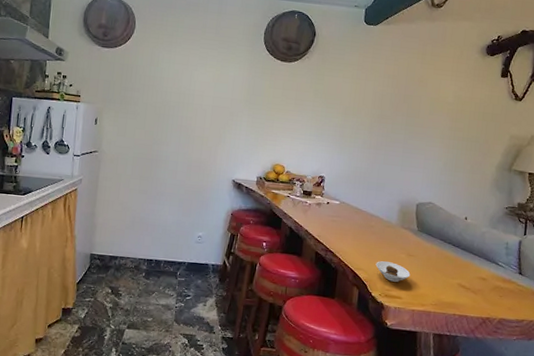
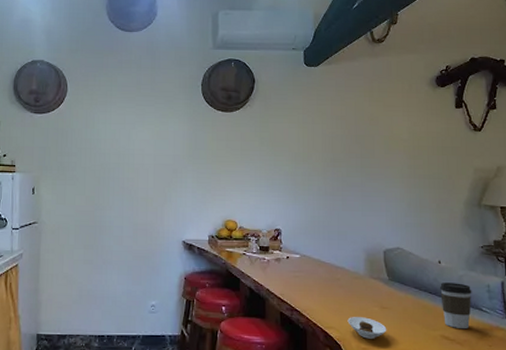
coffee cup: none [462,237,492,280] -> present [440,282,472,330]

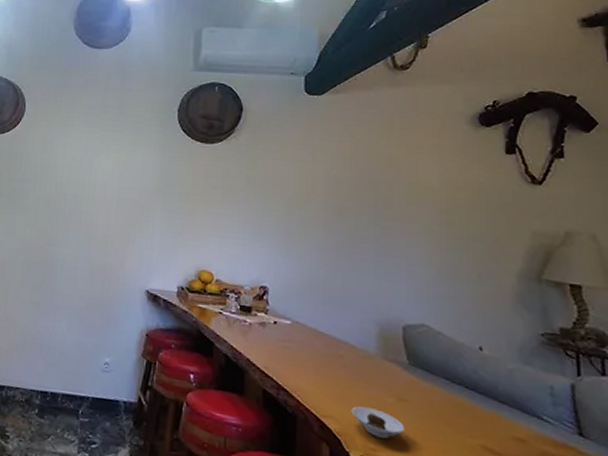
coffee cup: present [440,282,472,330] -> none [481,376,528,442]

